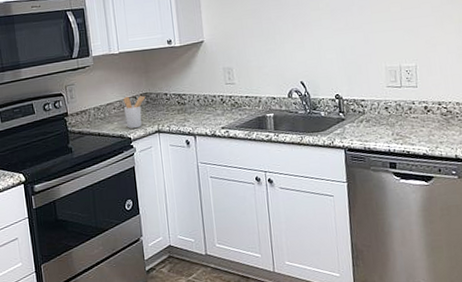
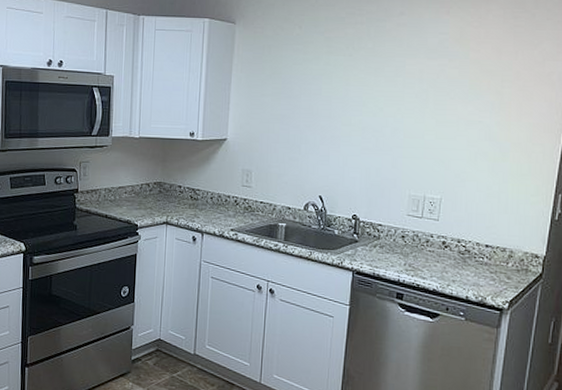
utensil holder: present [123,96,146,128] -> none [135,182,159,216]

